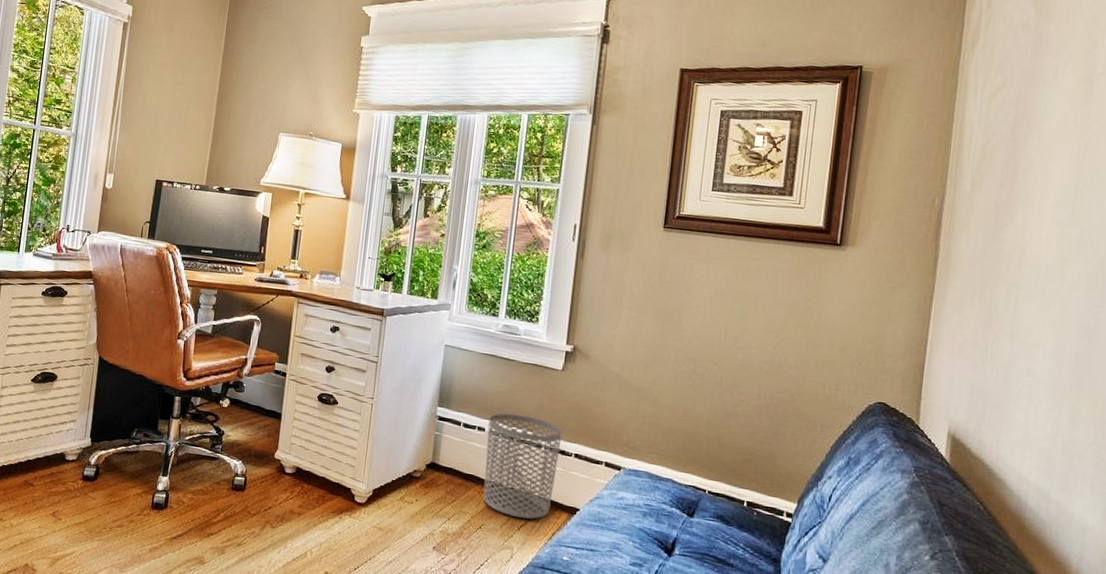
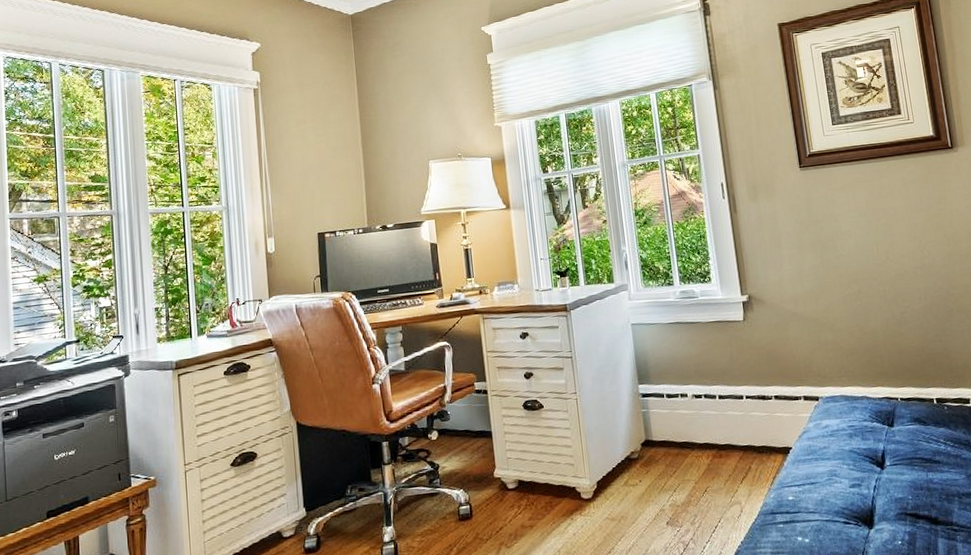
waste bin: present [483,413,563,520] -> none [688,371,765,472]

